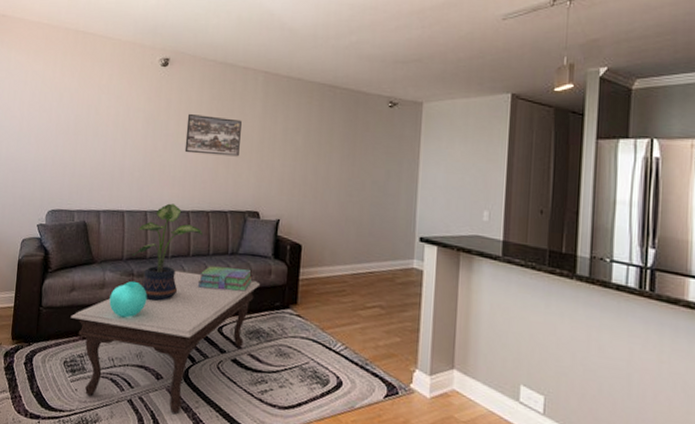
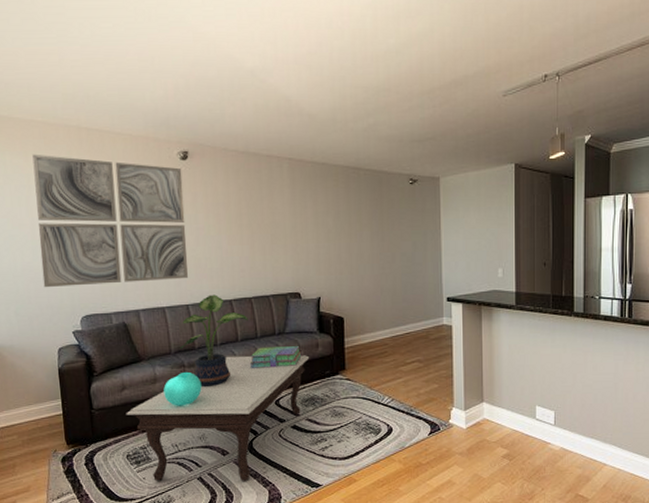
wall art: none [20,52,161,184] -> present [32,154,188,288]
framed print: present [184,113,242,157] -> none [216,205,274,245]

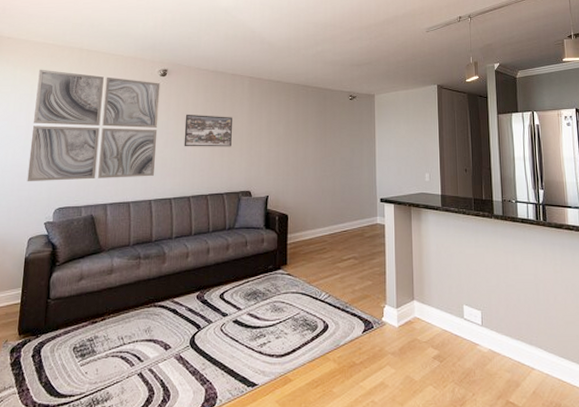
coffee table: present [126,355,310,481] -> none [79,249,255,378]
decorative sphere: present [163,371,202,406] -> none [117,263,154,298]
potted plant: present [180,294,248,388] -> none [139,191,203,279]
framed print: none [216,205,274,245] -> present [184,114,232,147]
stack of books: present [249,346,302,368] -> none [199,241,248,261]

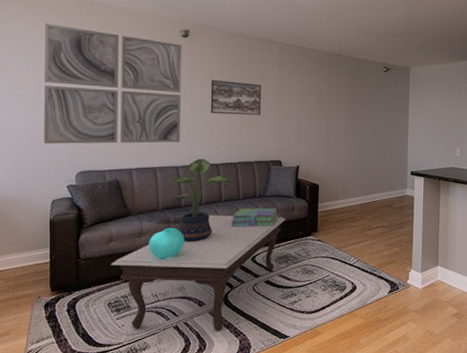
coffee table: none [79,249,255,378] -> present [111,215,286,331]
decorative sphere: none [117,263,154,298] -> present [149,227,185,259]
potted plant: none [139,191,203,279] -> present [168,158,232,243]
stack of books: none [199,241,248,261] -> present [230,208,279,227]

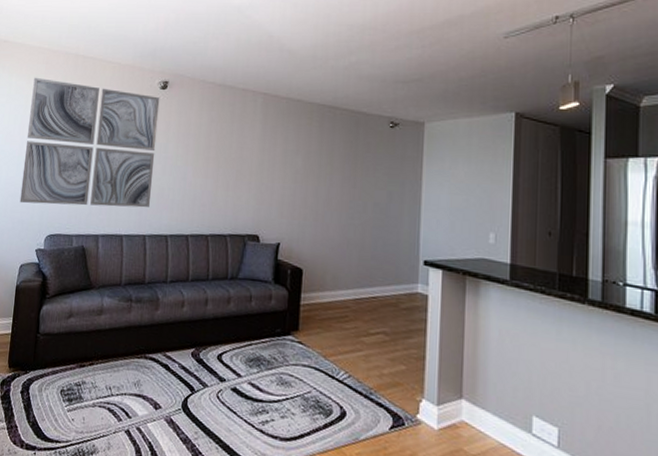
coffee table: present [111,215,286,331] -> none [68,296,261,445]
decorative sphere: present [149,227,185,259] -> none [107,306,146,345]
potted plant: present [168,158,232,243] -> none [131,227,202,328]
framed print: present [210,79,261,116] -> none [183,136,241,179]
stack of books: present [230,208,279,227] -> none [196,291,253,318]

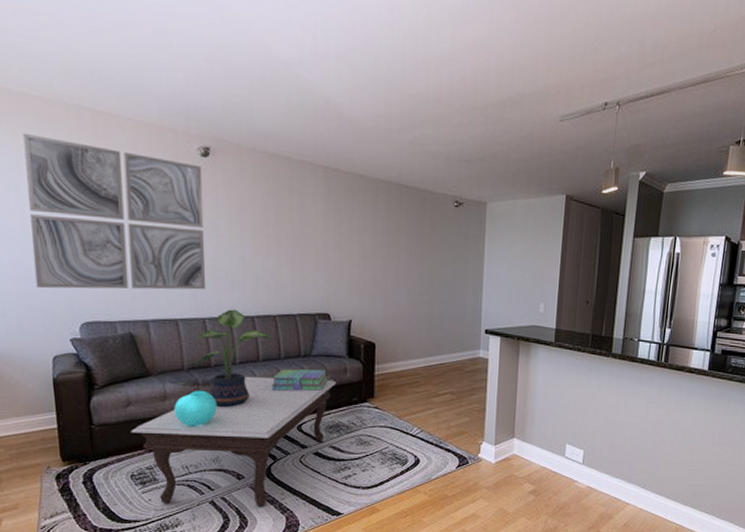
coffee table: none [68,296,261,445] -> present [131,376,337,507]
decorative sphere: none [107,306,146,345] -> present [174,390,217,426]
potted plant: none [131,227,202,328] -> present [195,309,271,408]
stack of books: none [196,291,253,318] -> present [271,369,328,391]

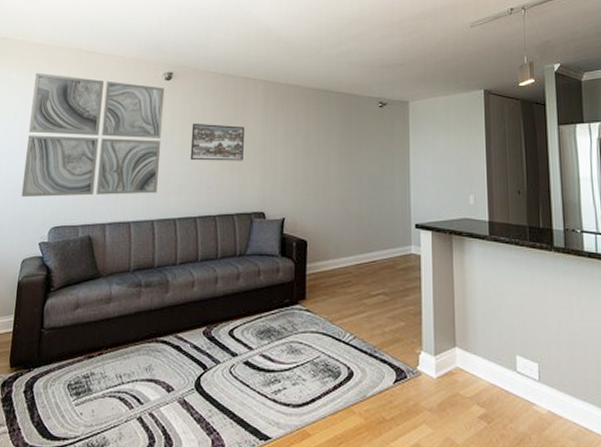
coffee table: present [131,376,337,507] -> none [75,277,269,426]
decorative sphere: present [174,390,217,426] -> none [116,292,156,331]
potted plant: present [195,309,271,408] -> none [140,211,210,311]
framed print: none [240,211,303,259] -> present [190,123,244,161]
stack of books: present [271,369,328,391] -> none [206,269,261,293]

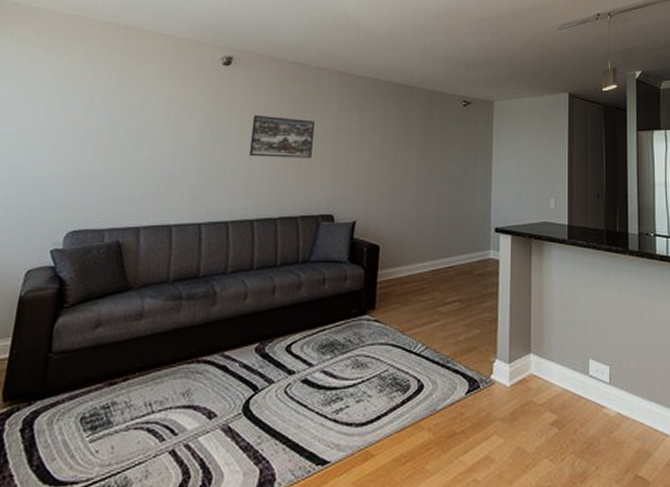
wall art: present [21,72,165,198] -> none [29,47,222,196]

